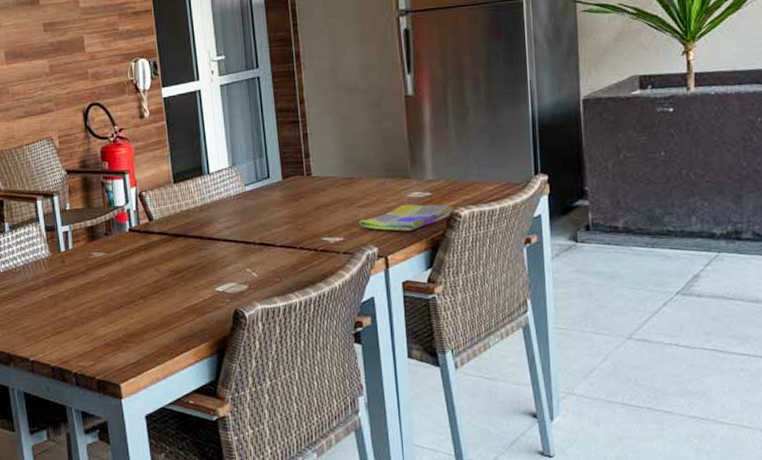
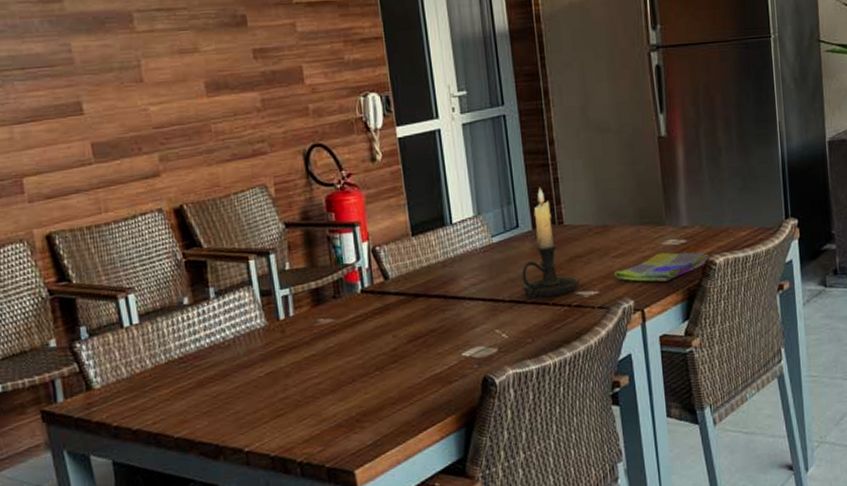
candle holder: none [271,141,326,243] -> present [521,187,580,299]

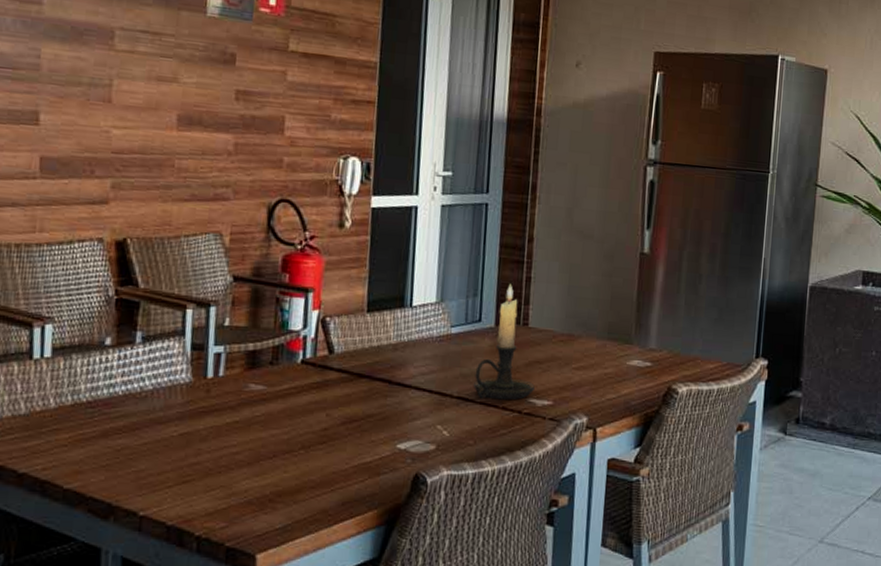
dish towel: present [614,252,710,282] -> none [572,372,672,403]

